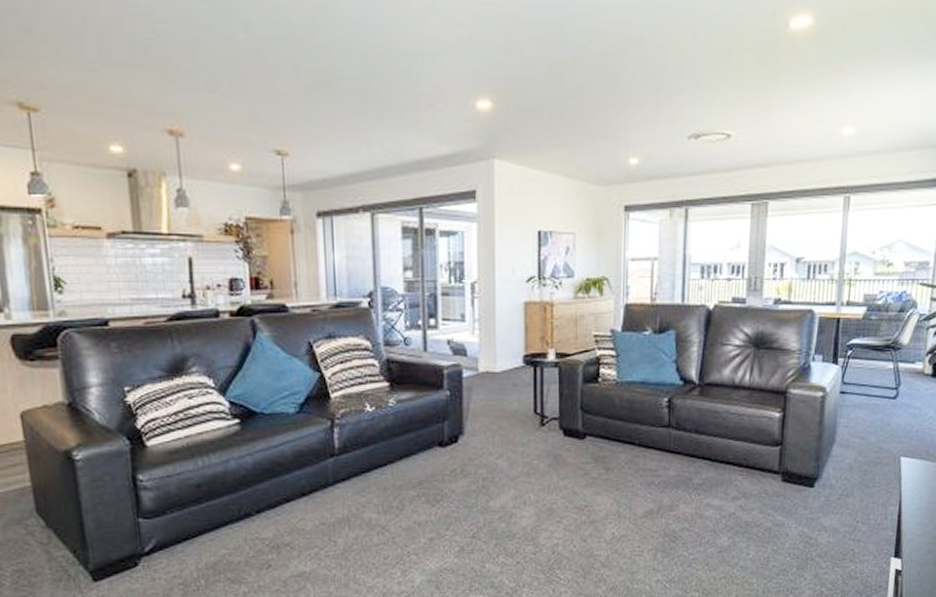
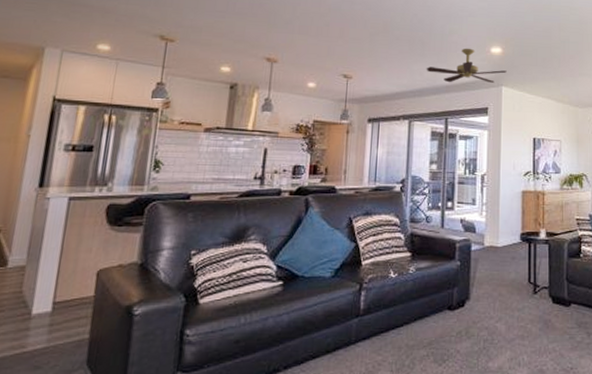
ceiling fan: none [387,103,500,157] -> present [426,48,507,83]

